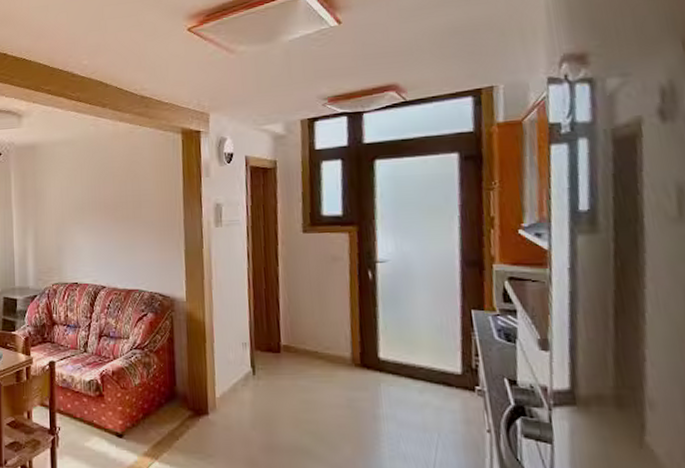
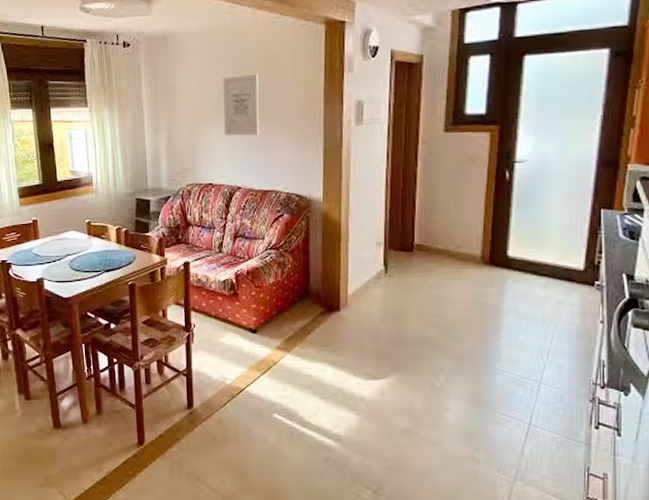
wall art: none [87,179,123,237] -> present [223,74,260,136]

